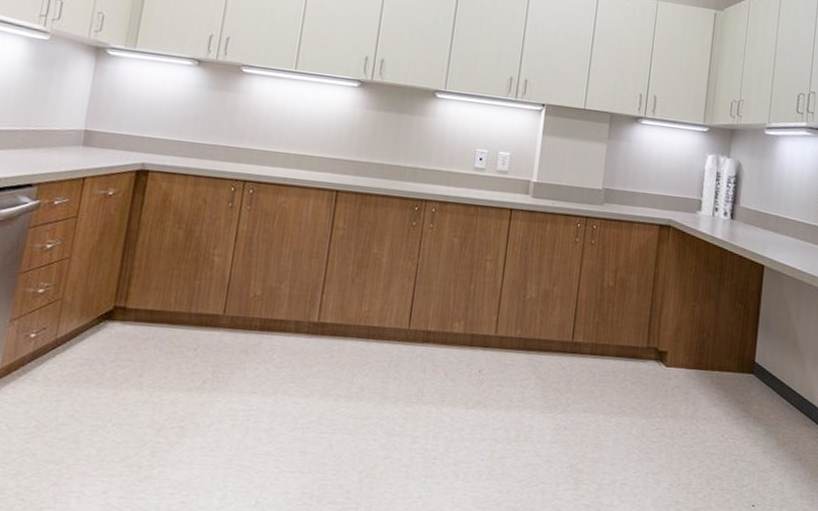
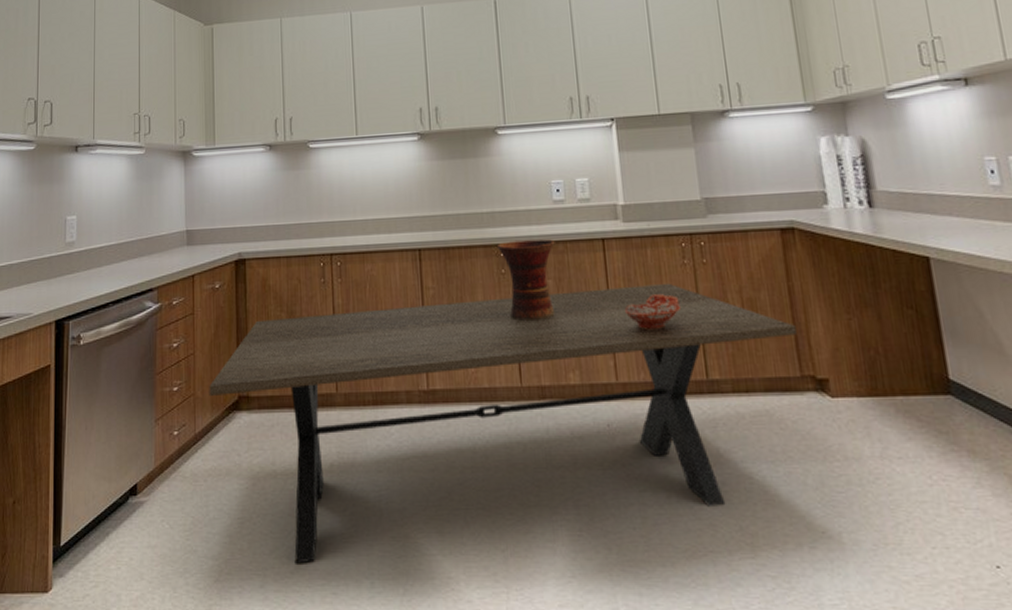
dining table: none [80,234,653,473] -> present [209,283,797,564]
vase: none [412,197,468,273] -> present [498,239,555,321]
ceramic bowl: none [515,264,565,294] -> present [624,294,680,329]

